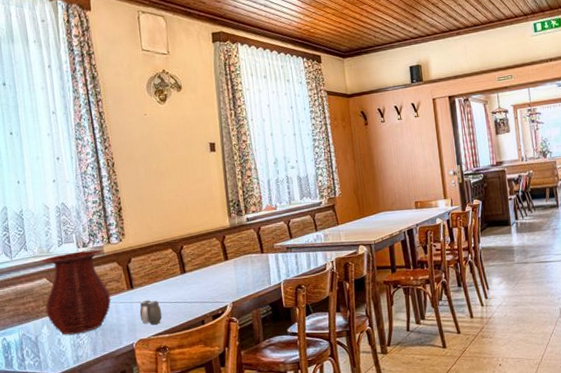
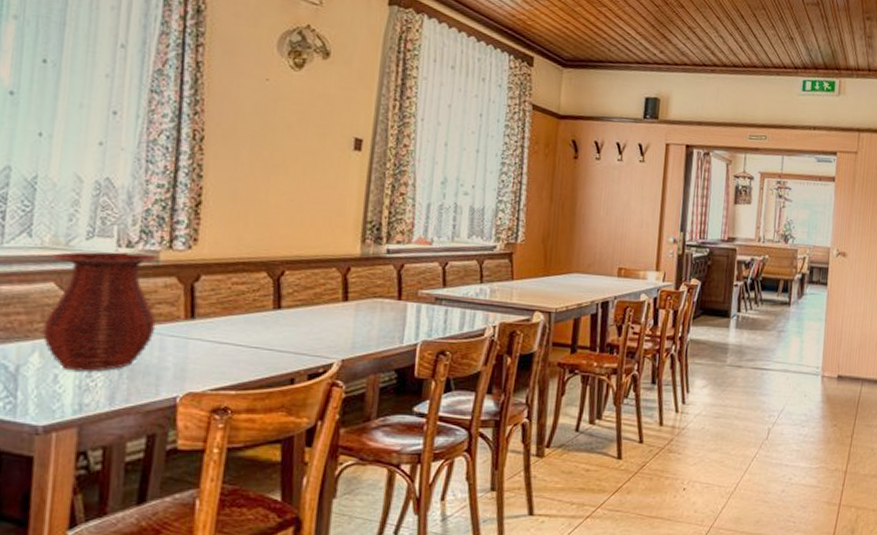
salt and pepper shaker: present [139,299,162,325] -> none [196,337,233,374]

